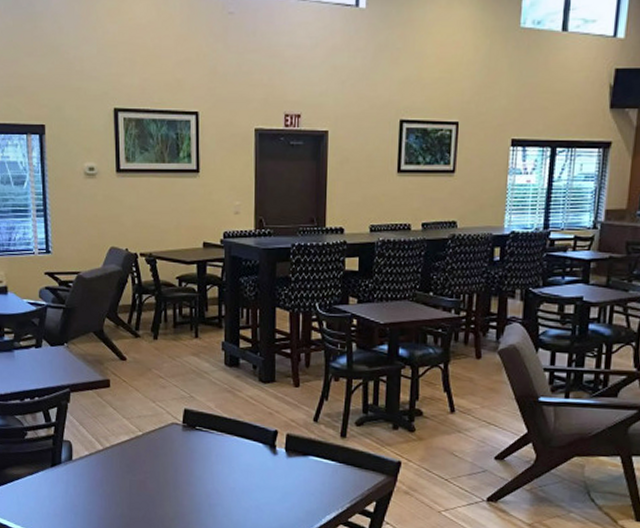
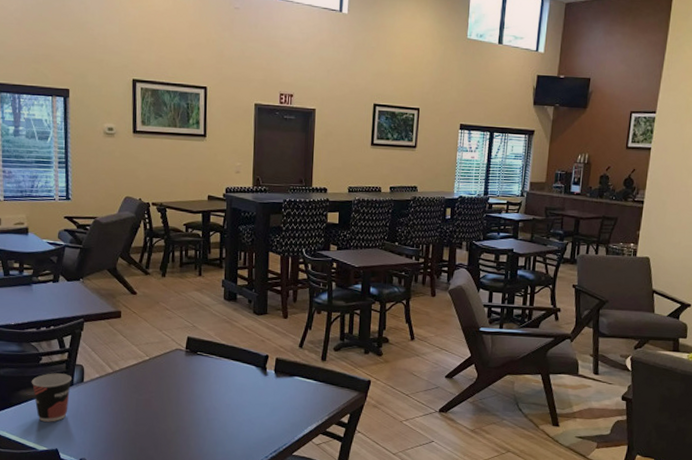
cup: none [17,449,59,504] -> present [31,373,71,422]

